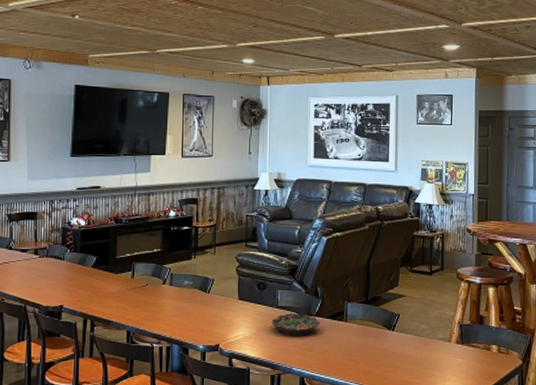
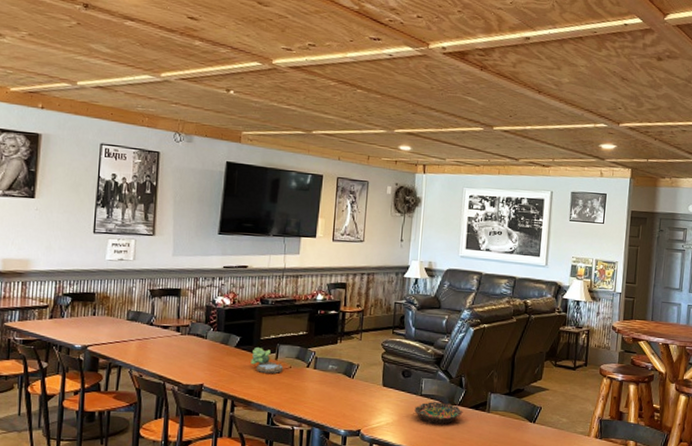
plant: none [108,267,140,293] -> present [251,347,284,374]

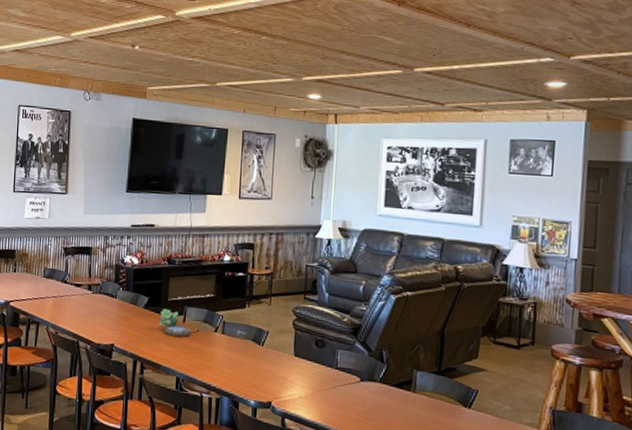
bowl: present [414,401,463,425] -> none [329,375,385,403]

